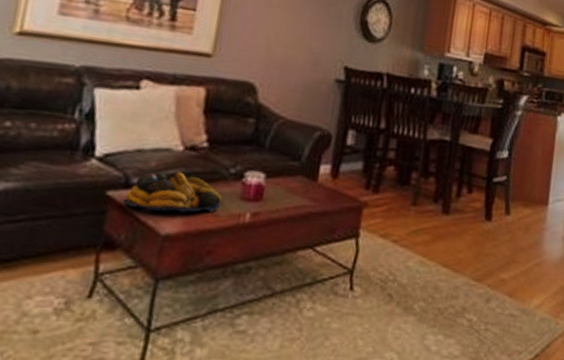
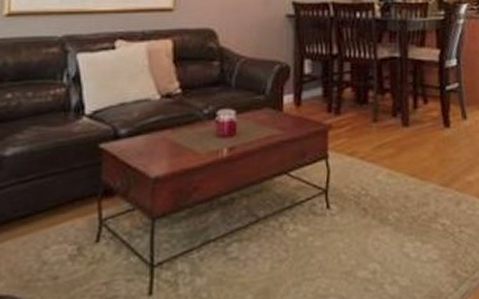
fruit bowl: present [123,171,222,213] -> none [115,118,200,157]

